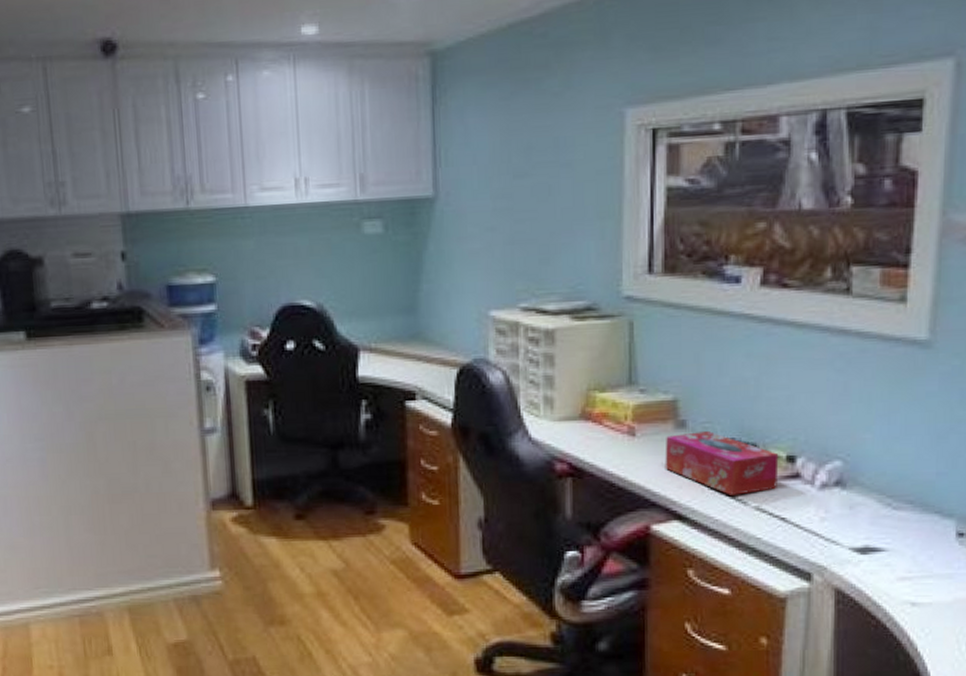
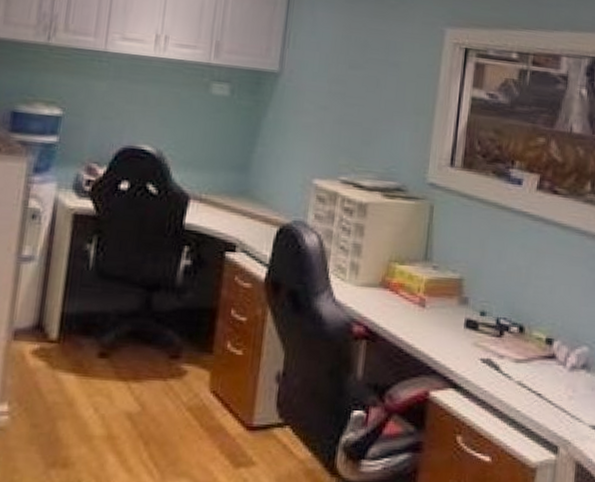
tissue box: present [665,431,779,495] -> none [447,309,540,370]

